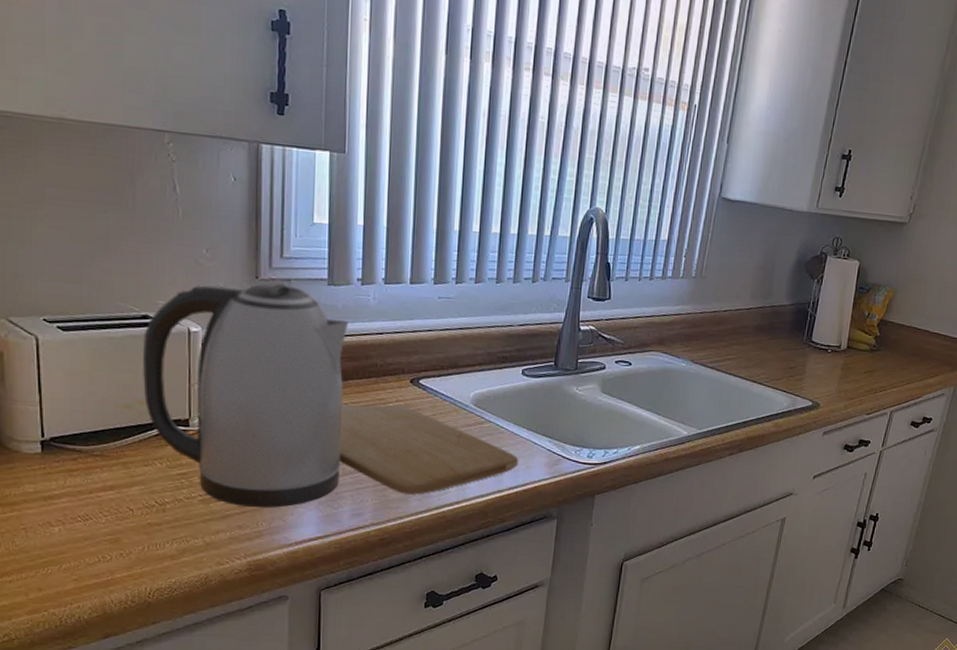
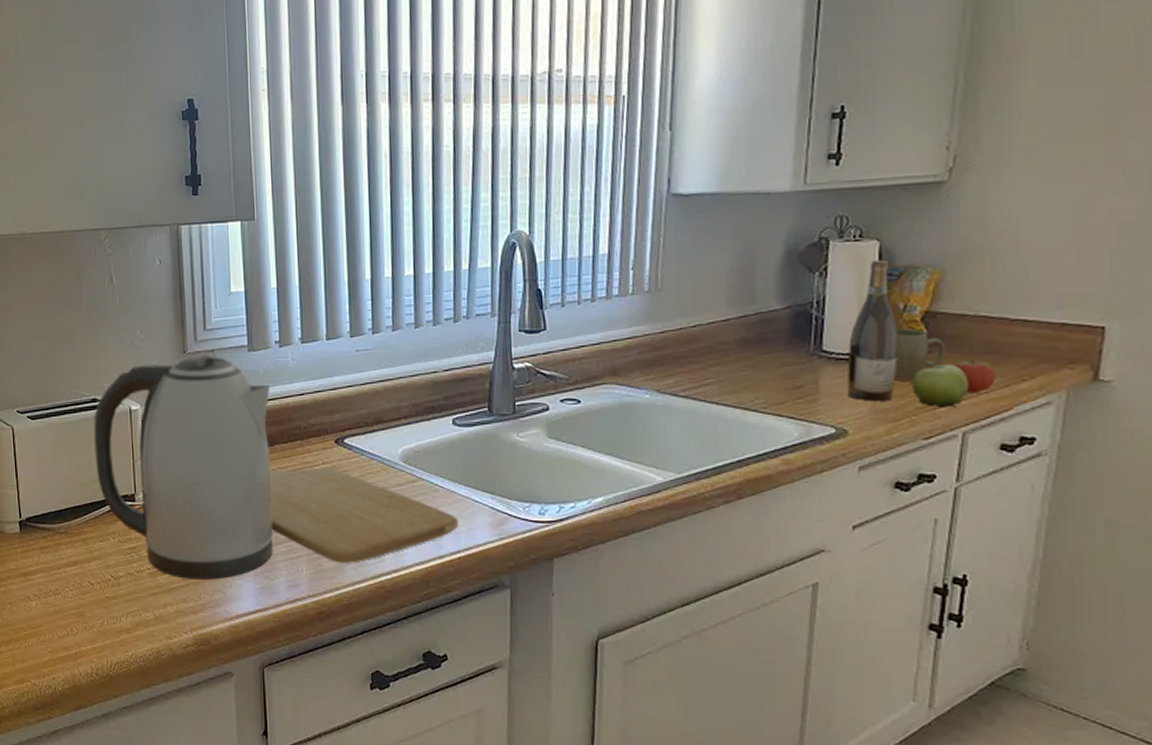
wine bottle: none [823,275,863,384] -> present [846,259,899,401]
mug: none [854,330,890,370] -> present [894,328,946,381]
fruit: none [864,359,899,392] -> present [911,364,969,408]
tomato: none [890,355,917,383] -> present [948,356,996,392]

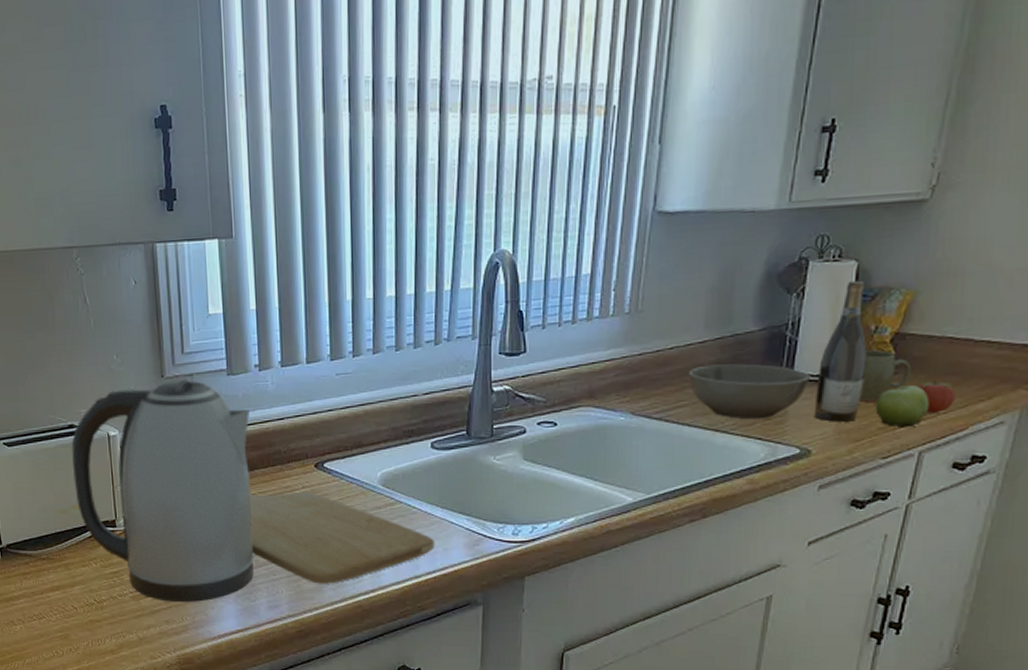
bowl: none [714,342,840,398] -> present [689,363,810,420]

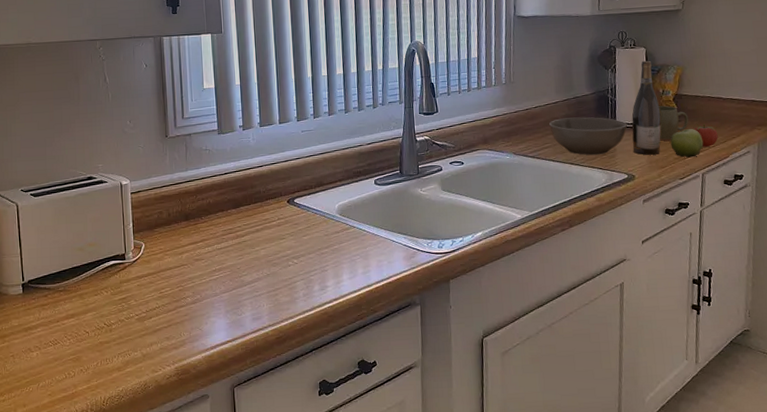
kettle: present [71,380,254,602] -> none [89,139,241,321]
chopping board: present [250,491,435,584] -> none [236,222,382,297]

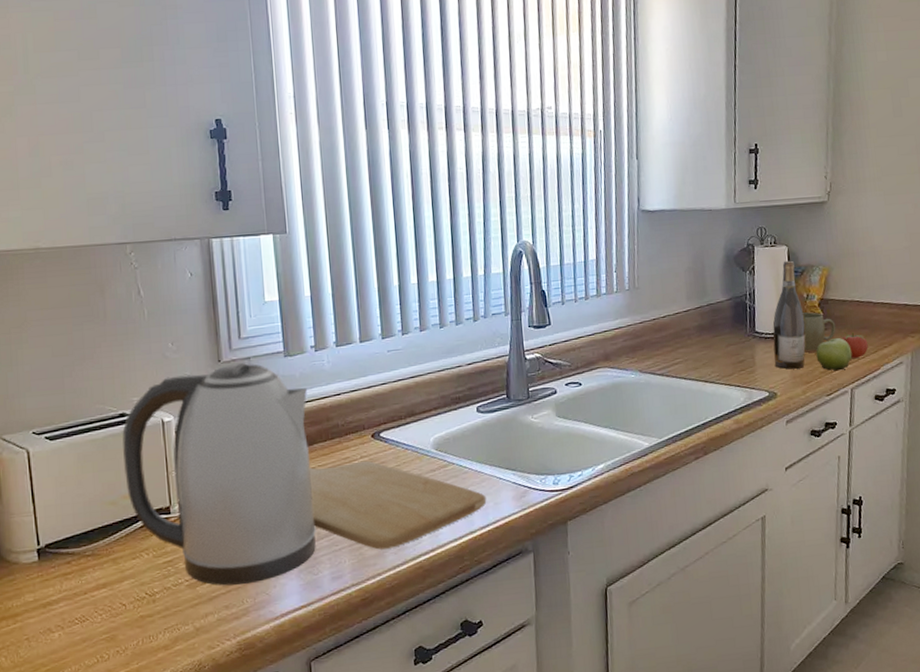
kettle: none [89,139,241,321] -> present [122,363,316,585]
chopping board: none [236,222,382,297] -> present [310,460,487,550]
bowl: present [549,117,627,155] -> none [680,327,768,371]

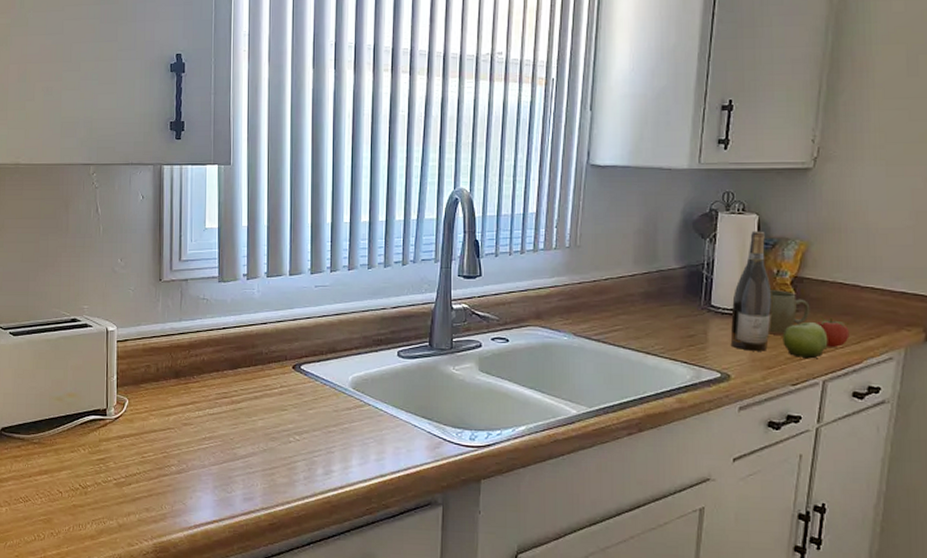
kettle: present [122,363,316,585] -> none [71,284,237,491]
chopping board: present [310,460,487,550] -> none [231,390,400,479]

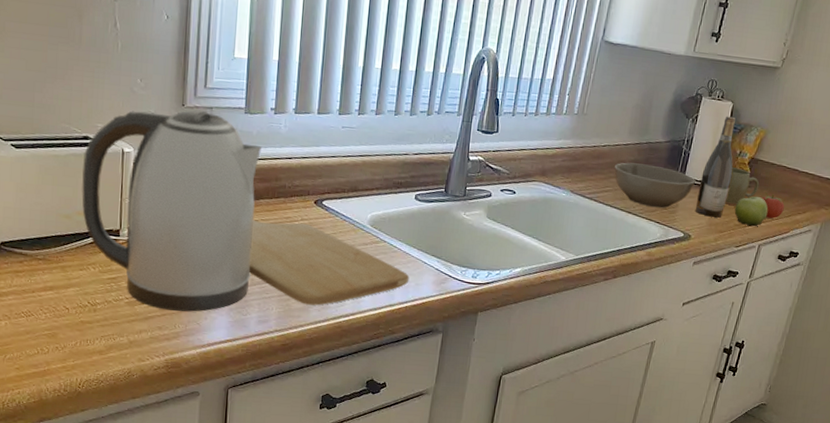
kettle: none [71,284,237,491] -> present [81,110,262,312]
chopping board: none [231,390,400,479] -> present [248,219,410,306]
bowl: none [622,295,725,345] -> present [614,162,695,208]

